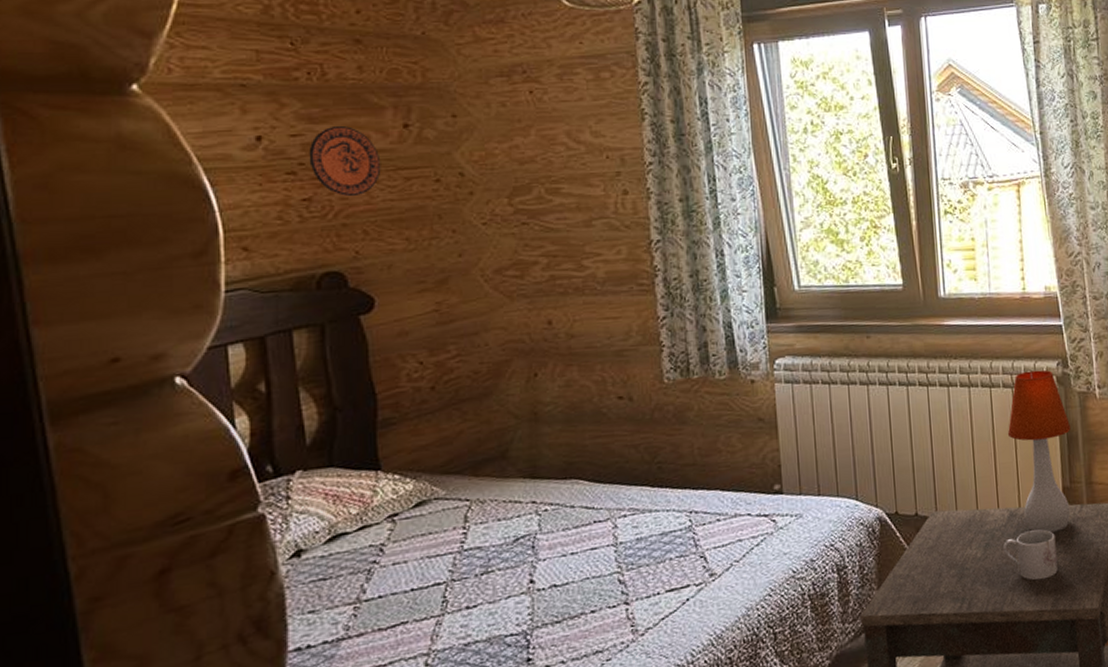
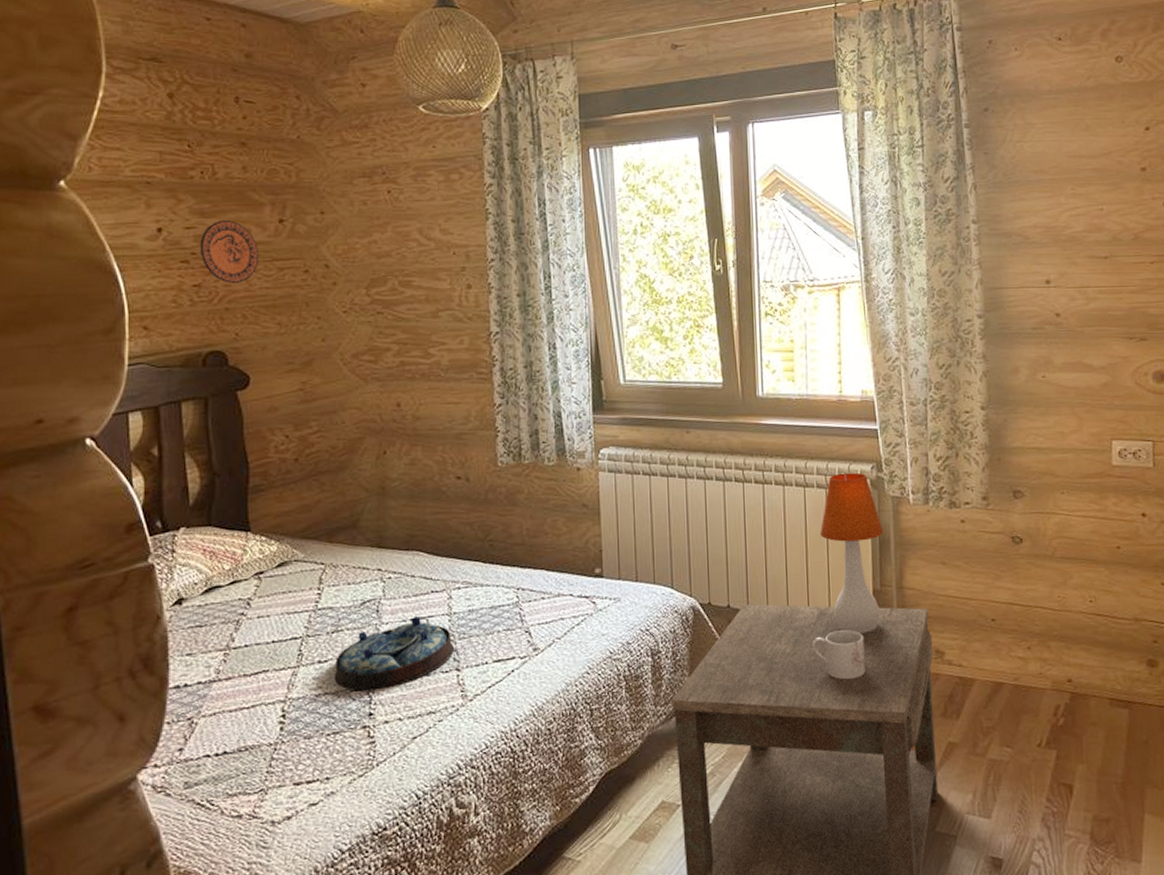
serving tray: none [485,548,621,635] -> present [334,615,454,690]

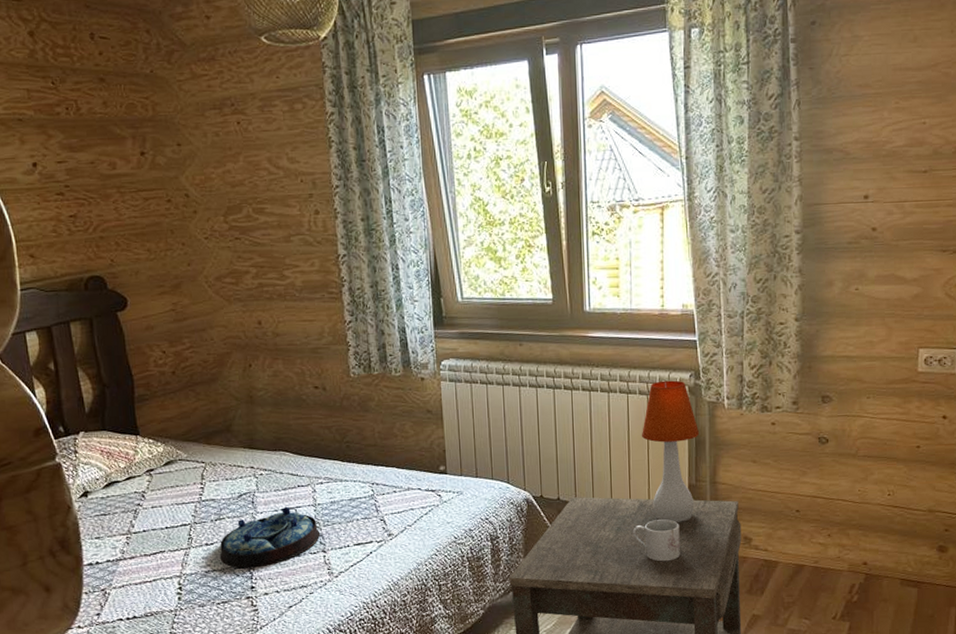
decorative plate: present [200,219,259,284] -> none [71,153,126,214]

